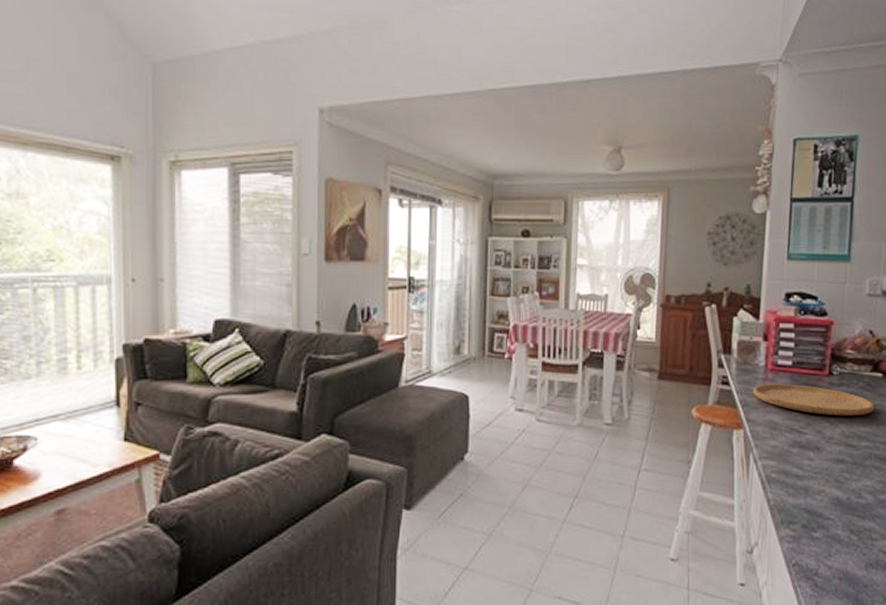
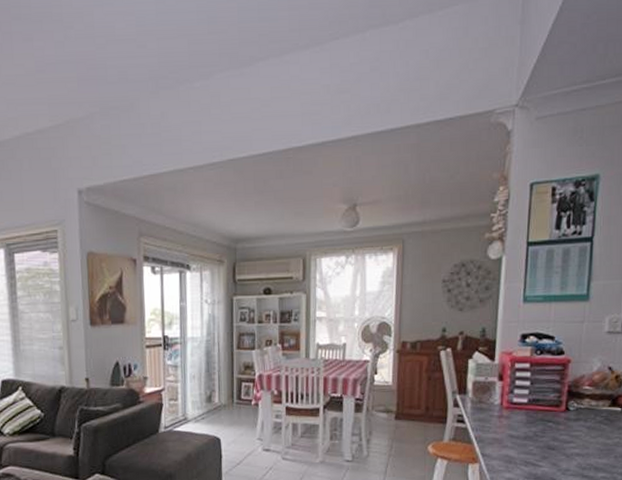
cutting board: present [753,383,874,416] -> none [488,420,612,449]

